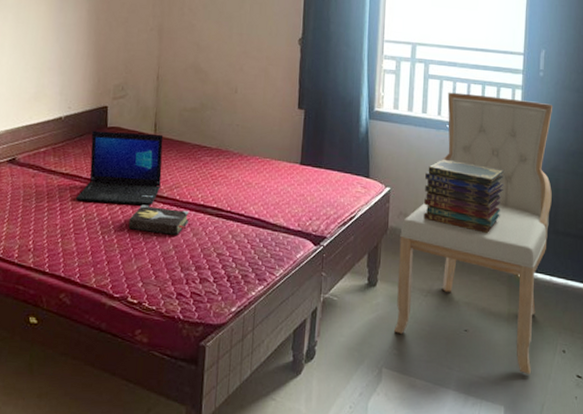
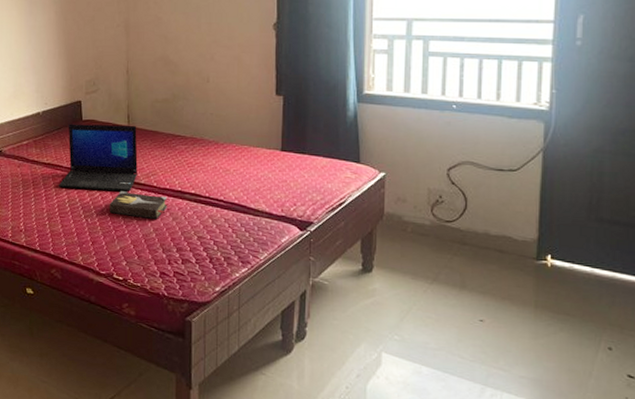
chair: present [394,92,553,374] -> none [395,69,596,370]
book stack: present [424,159,505,234] -> none [427,142,529,221]

